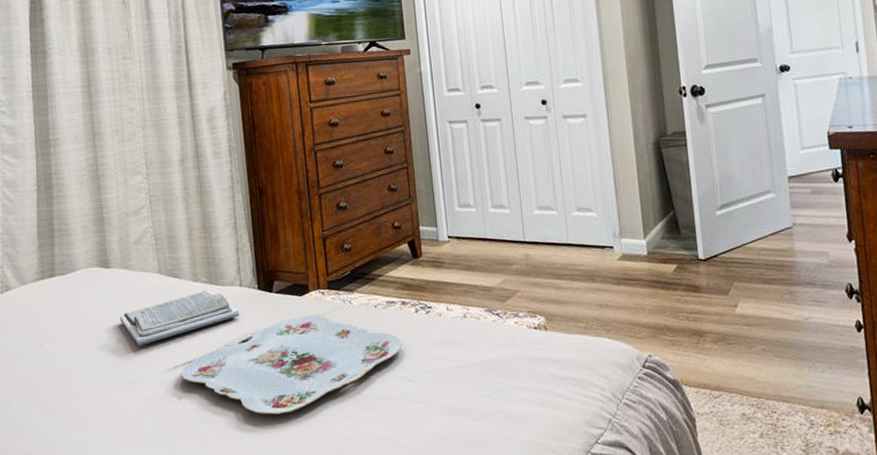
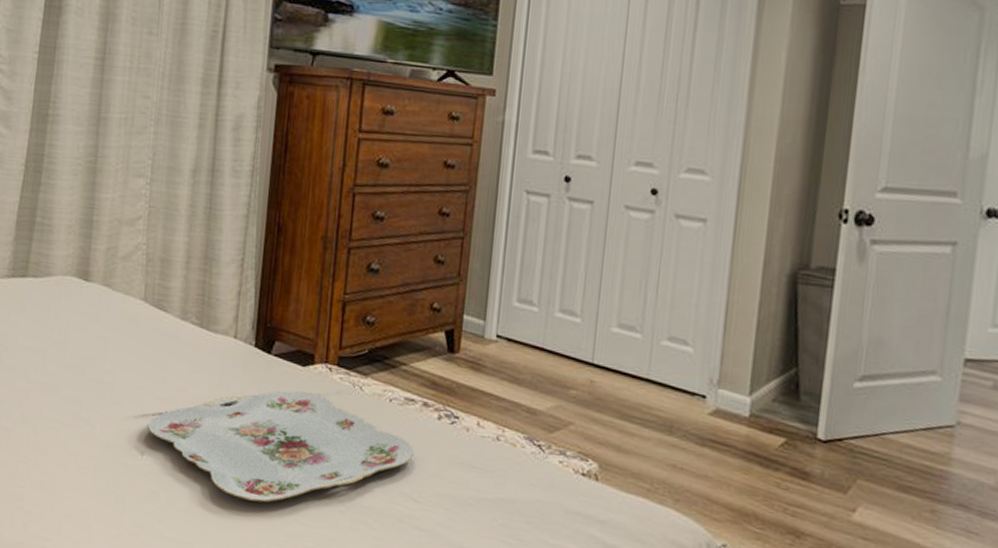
book: present [120,290,240,347] -> none [91,332,229,383]

